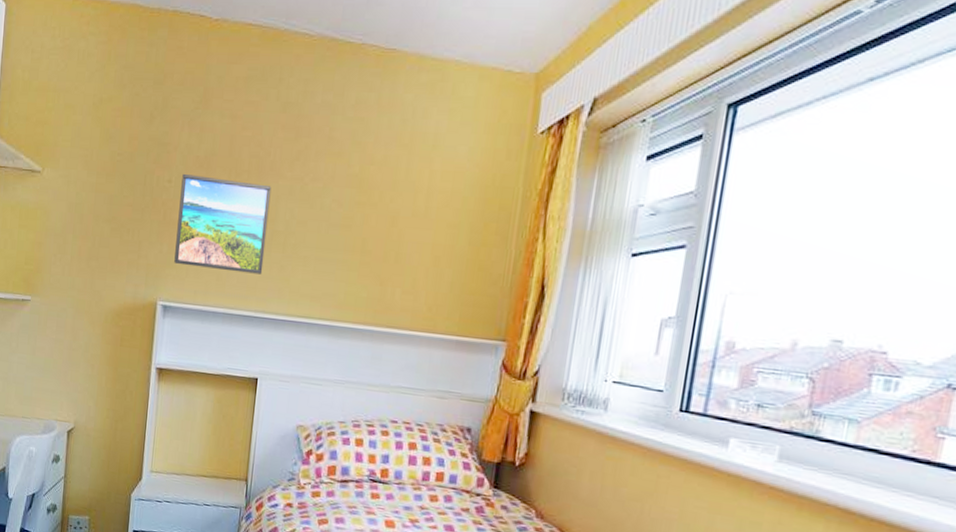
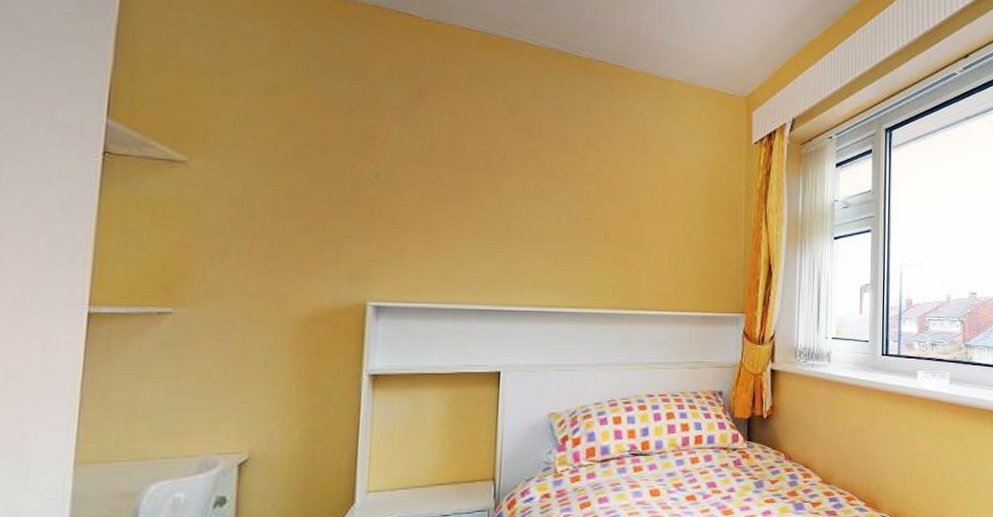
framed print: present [174,173,272,275] -> none [388,168,503,268]

